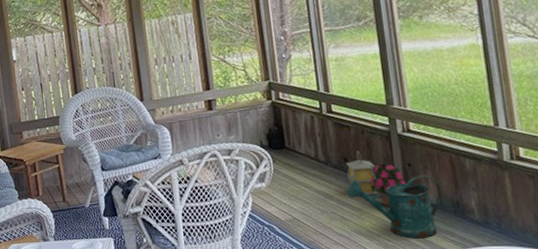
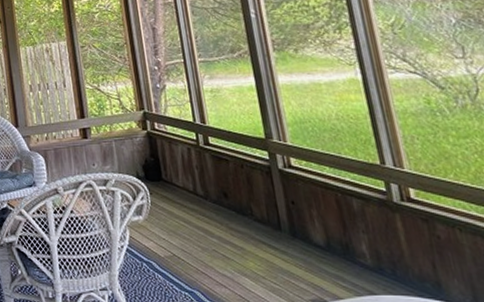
lantern: present [346,151,379,197] -> none [226,186,262,235]
watering can: present [347,175,443,239] -> none [228,214,330,283]
potted flower: present [369,162,406,207] -> none [251,199,290,247]

